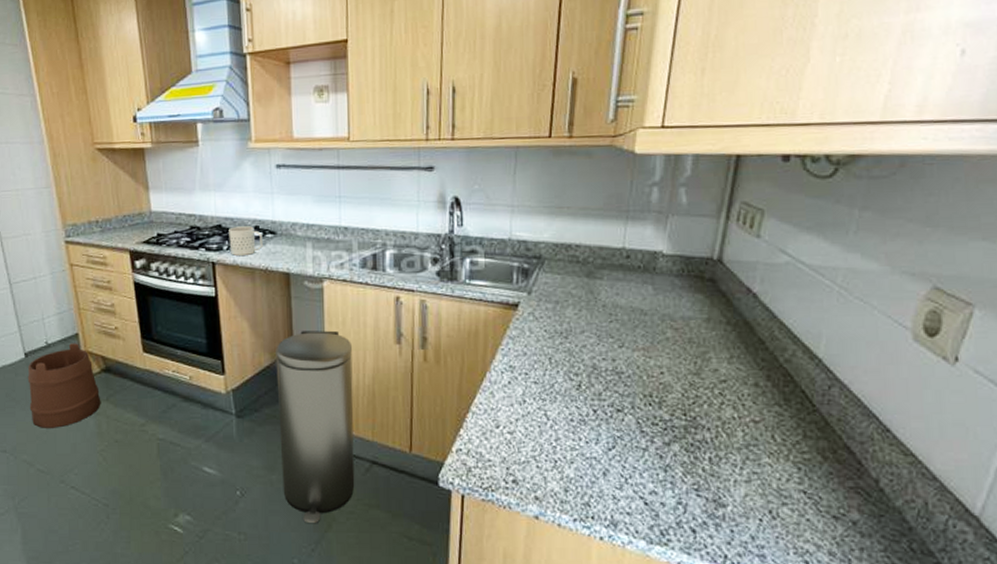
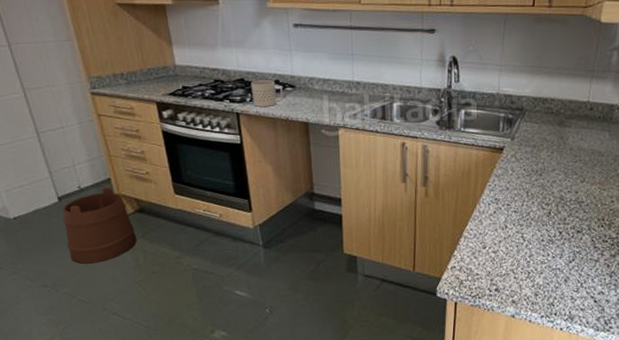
pedal bin: present [275,330,355,524] -> none [297,172,368,332]

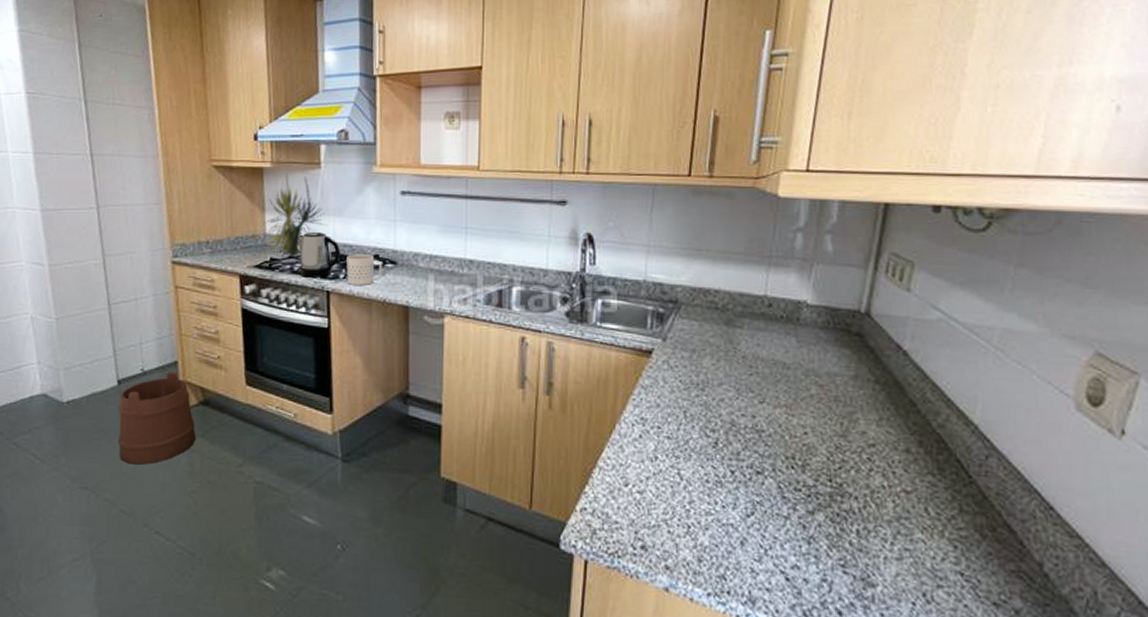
plant: none [173,9,230,85] -> present [264,173,327,257]
kettle: none [205,61,246,103] -> present [298,231,341,279]

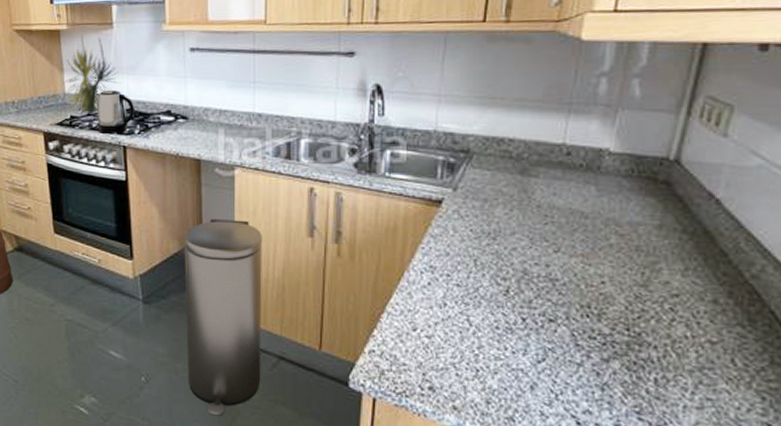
mug: present [346,254,382,285] -> none [141,110,174,140]
pedal bin: none [388,370,473,586] -> present [184,219,263,416]

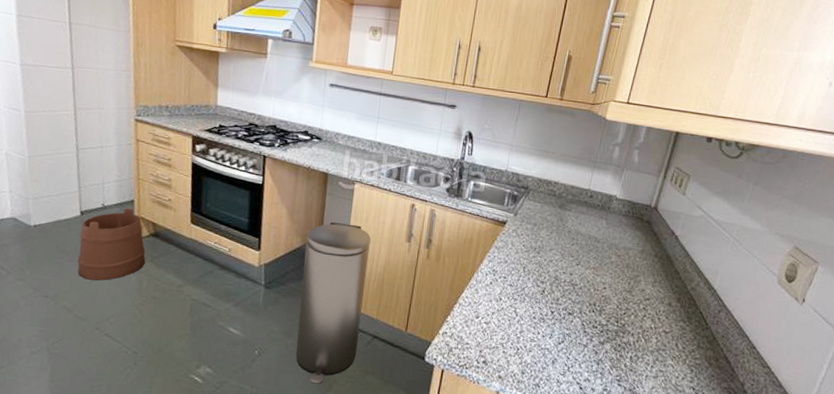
plant: present [63,34,121,115] -> none [216,59,268,126]
kettle: present [95,89,135,135] -> none [242,107,278,145]

